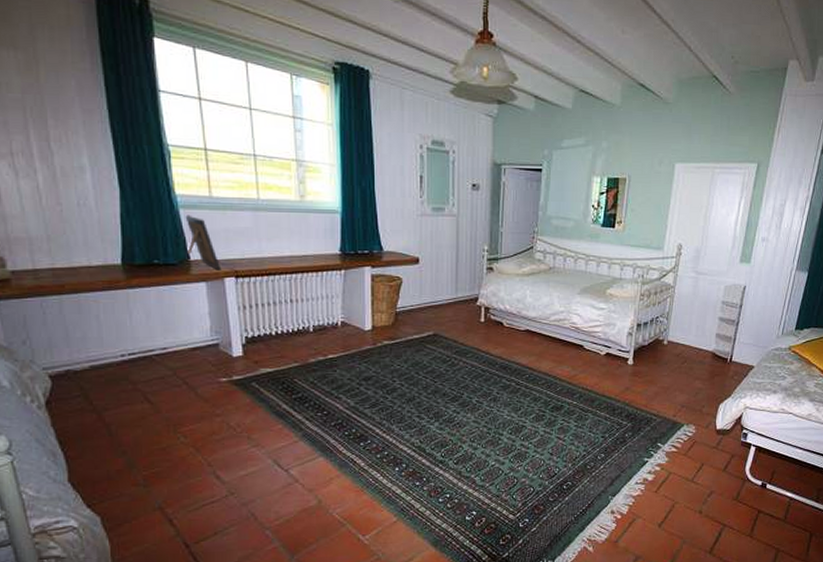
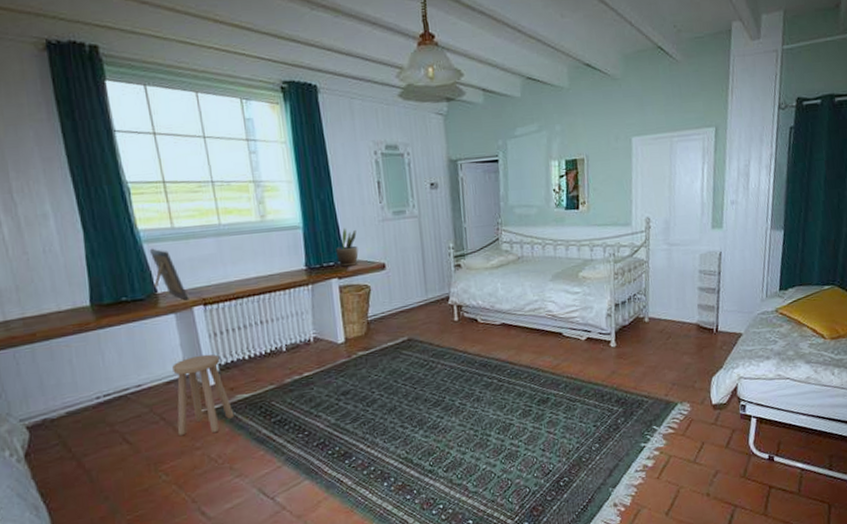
stool: none [199,326,257,403] -> present [172,354,235,437]
potted plant: none [372,217,394,256] -> present [336,227,359,267]

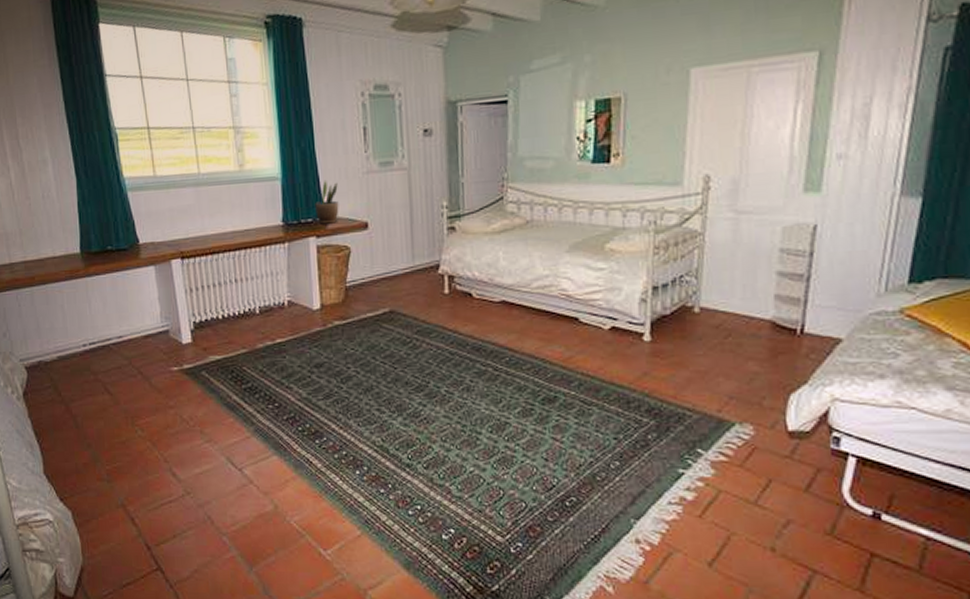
picture frame: present [149,249,189,301] -> none [133,198,168,253]
stool: present [172,354,235,437] -> none [150,310,207,394]

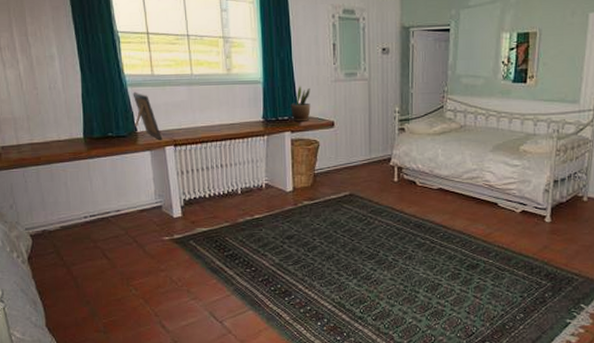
picture frame: none [133,198,168,253] -> present [132,93,163,140]

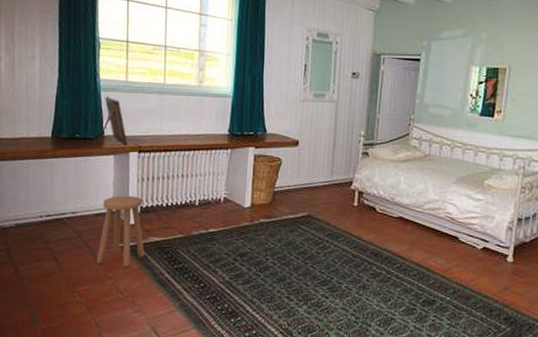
stool: none [146,189,194,259] -> present [96,195,145,268]
potted plant: present [291,85,311,122] -> none [257,102,278,138]

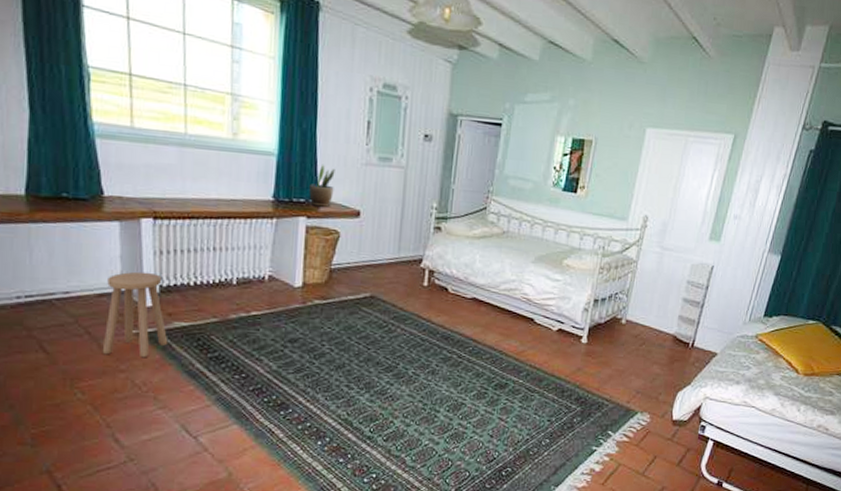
picture frame: present [103,97,128,146] -> none [101,146,139,210]
potted plant: none [257,102,278,138] -> present [309,164,335,207]

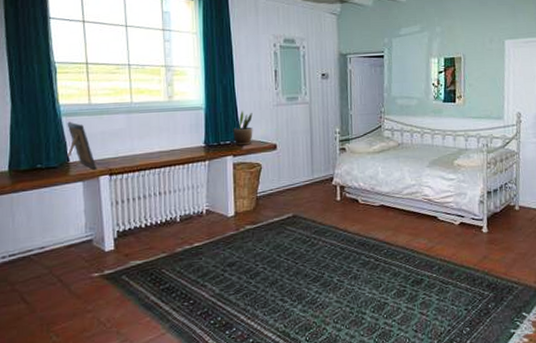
picture frame: none [101,146,139,210] -> present [67,122,97,170]
stool: present [102,271,168,358] -> none [72,221,127,299]

